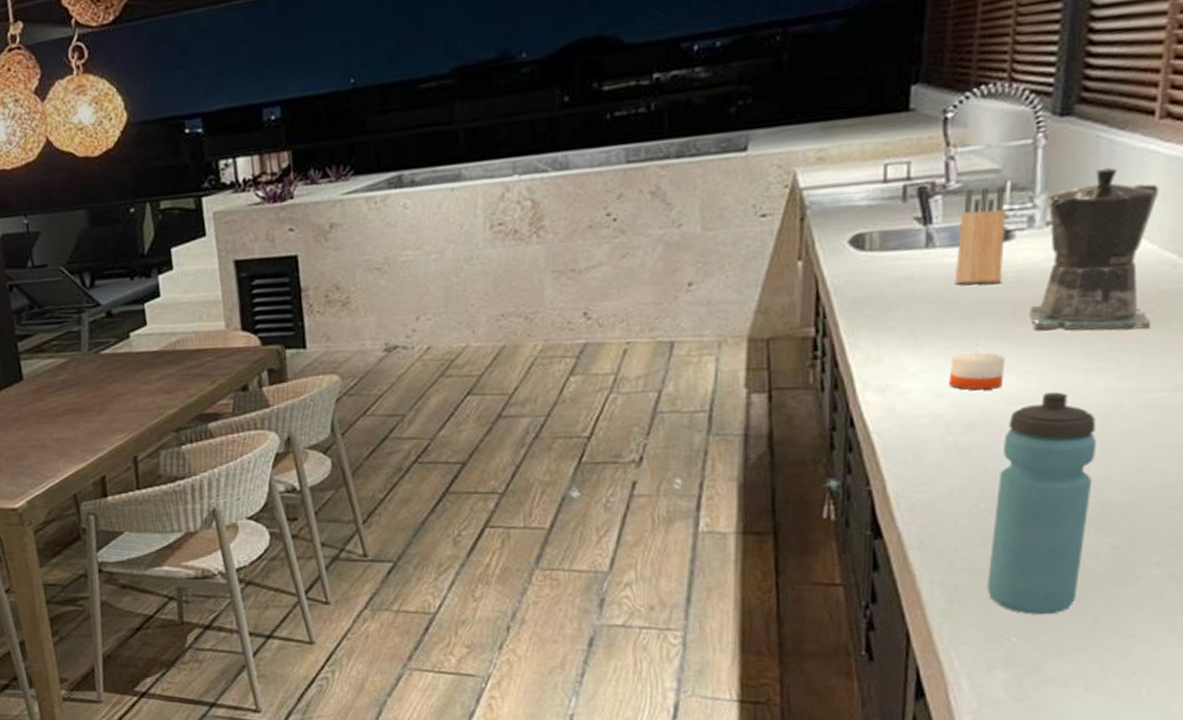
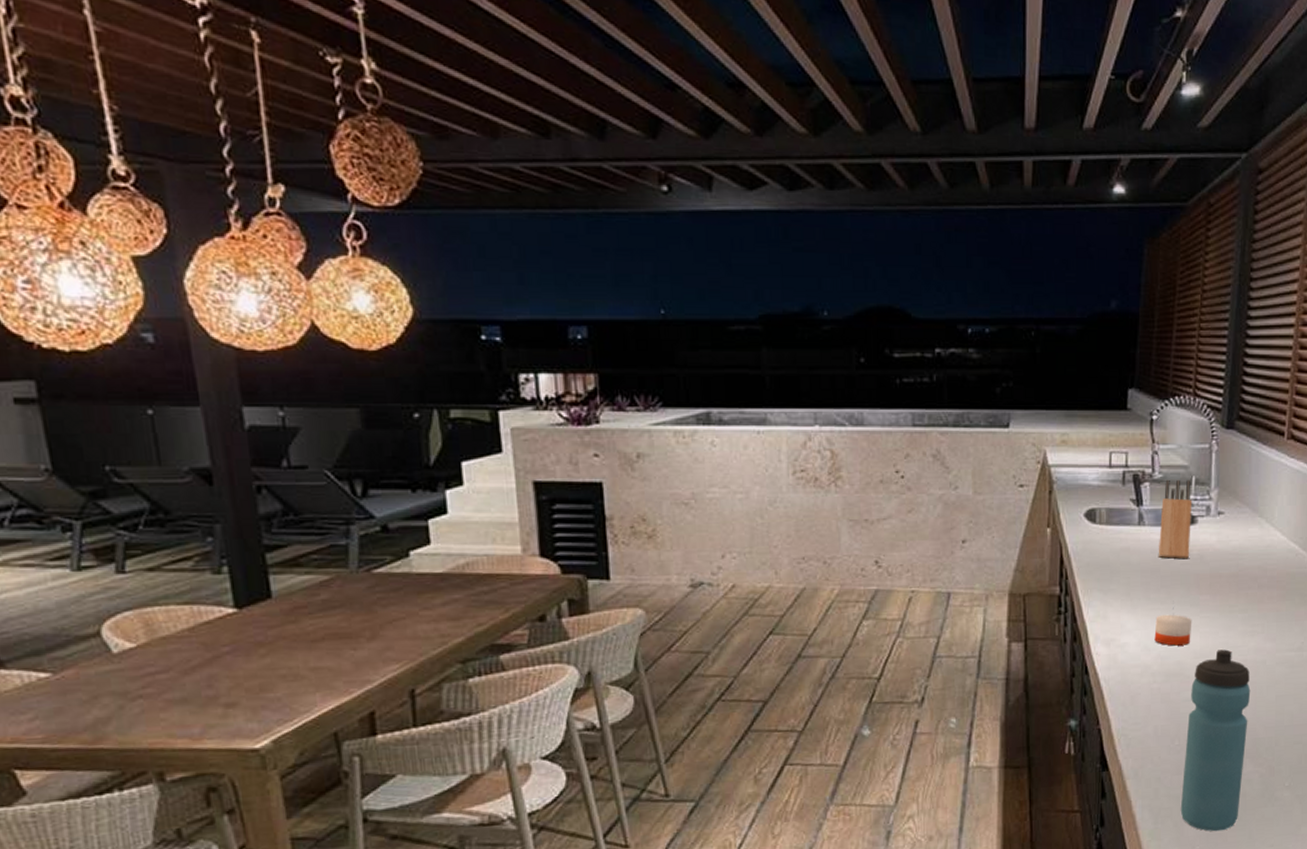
coffee maker: present [1029,167,1159,331] -> none [1207,473,1287,602]

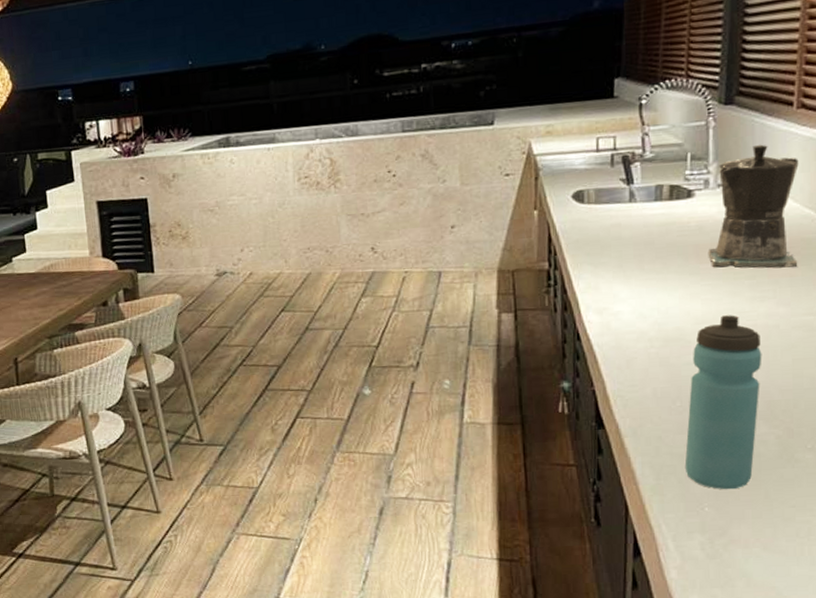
candle: present [1154,607,1192,646] -> none [650,276,692,313]
knife block: present [1159,479,1193,559] -> none [652,157,689,232]
coffee maker: none [1207,473,1287,602] -> present [708,144,799,268]

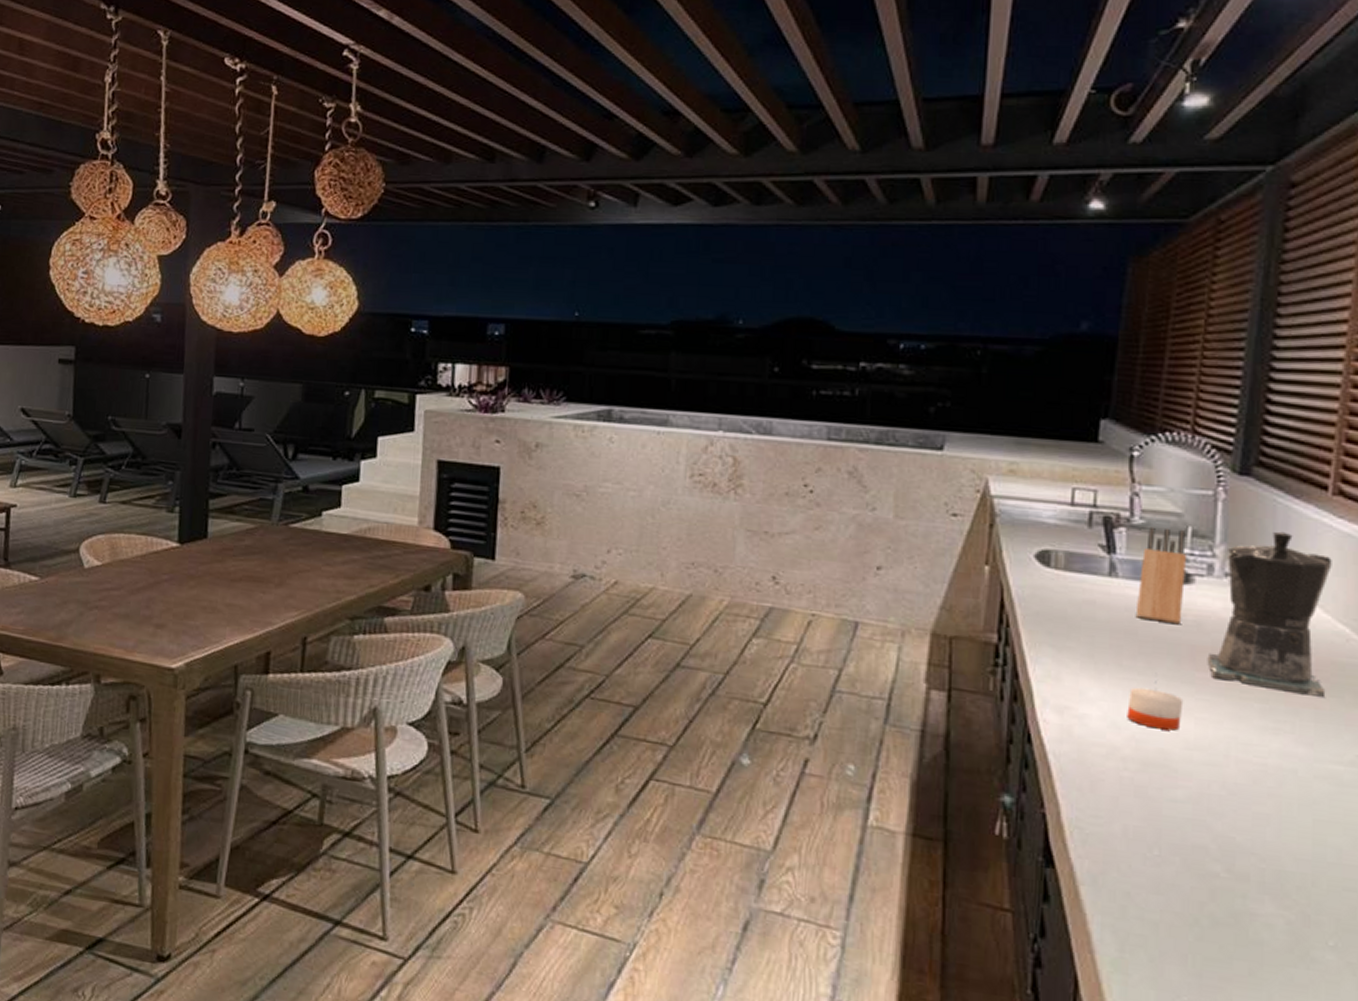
candle: none [650,276,692,313] -> present [1127,681,1184,731]
knife block: none [652,157,689,232] -> present [1137,526,1188,625]
water bottle: present [684,315,762,490] -> none [1159,744,1273,986]

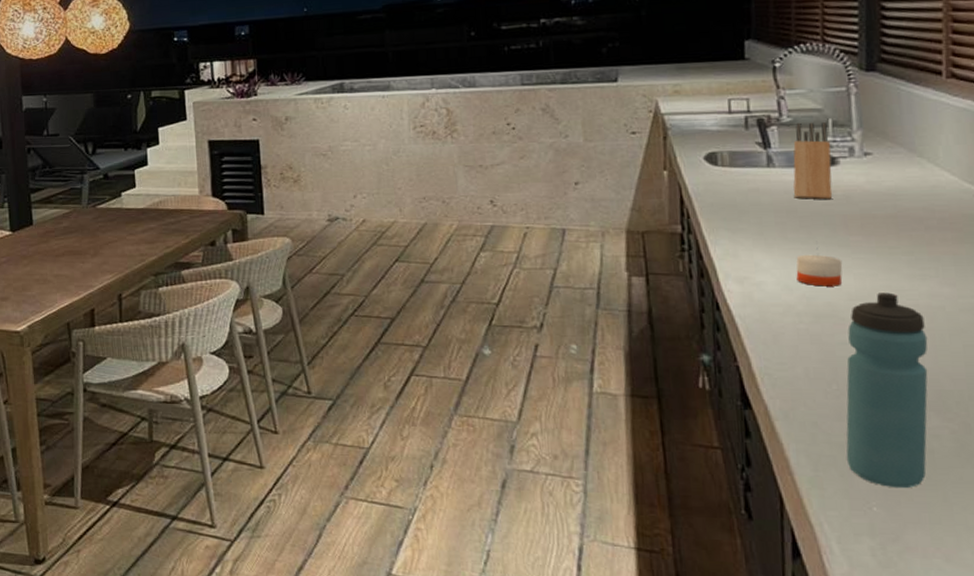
water bottle: none [1159,744,1273,986] -> present [846,292,928,489]
coffee maker: present [1207,531,1332,697] -> none [857,113,961,245]

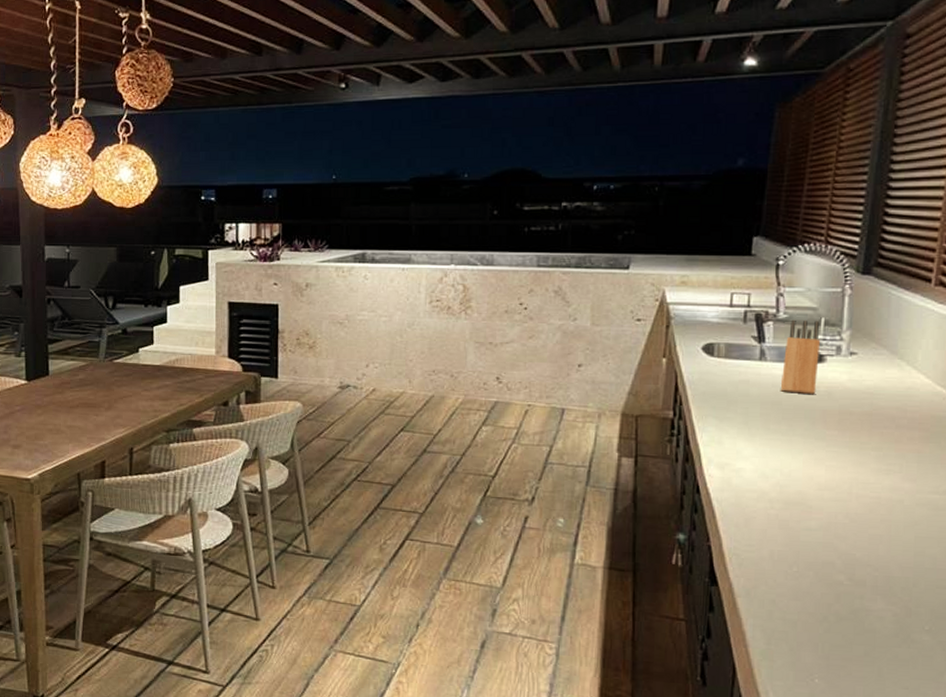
candle: present [796,247,843,287] -> none [773,439,817,476]
water bottle: present [846,292,928,489] -> none [797,484,884,664]

